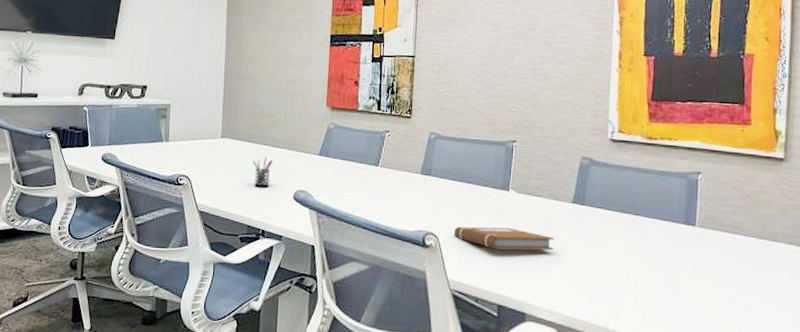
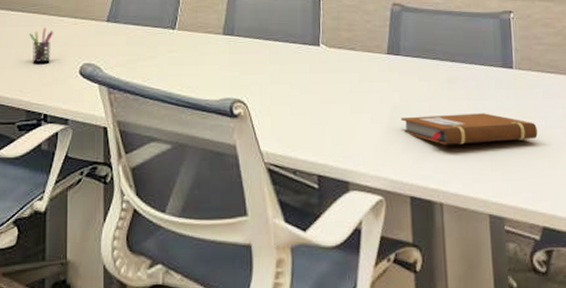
notebook: present [454,226,555,251] -> none [264,86,372,113]
notebook: none [579,261,713,293] -> present [400,113,538,145]

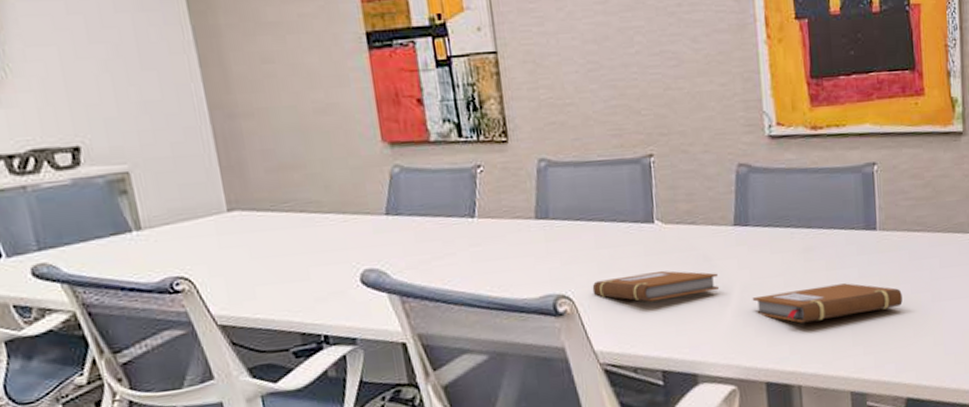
pen holder: present [29,28,53,64] -> none [286,229,320,275]
notebook: none [264,86,372,113] -> present [592,270,719,302]

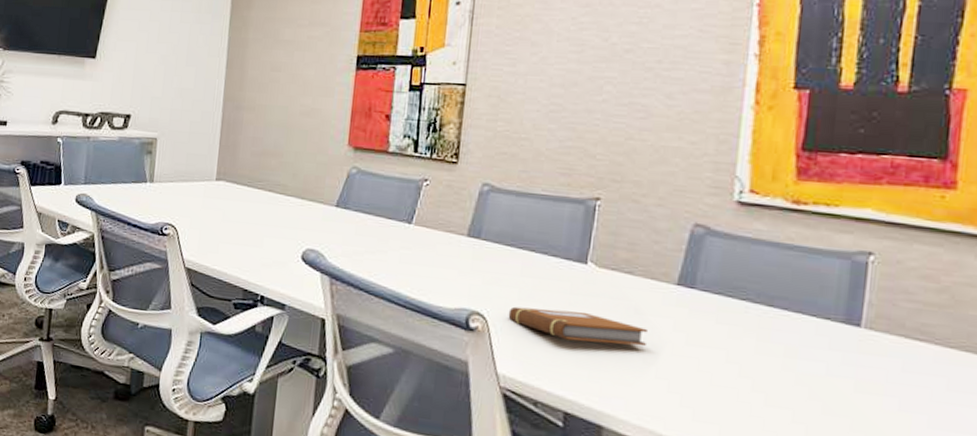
notebook: present [752,283,903,323] -> none [683,364,885,421]

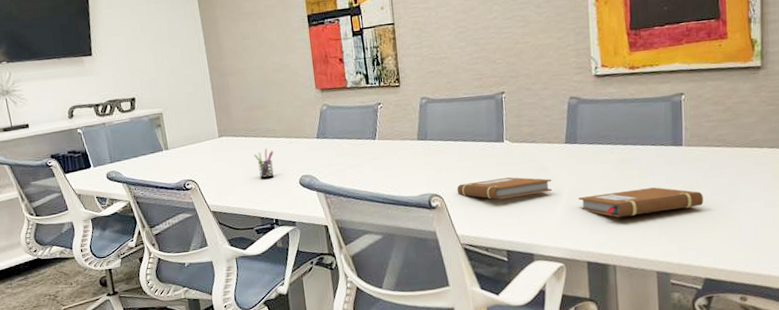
pen holder: none [253,206,278,243] -> present [254,148,274,179]
notebook: none [683,364,885,421] -> present [578,187,703,218]

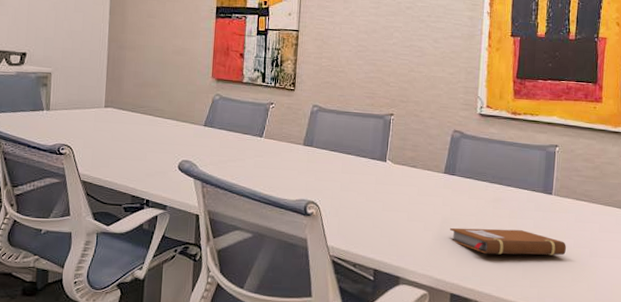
pen holder: present [254,148,274,179] -> none [137,127,158,157]
notebook: present [457,177,552,200] -> none [334,195,427,218]

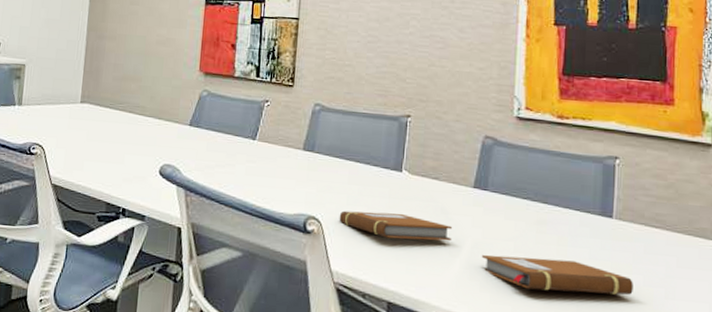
notebook: none [334,195,427,218] -> present [339,210,453,241]

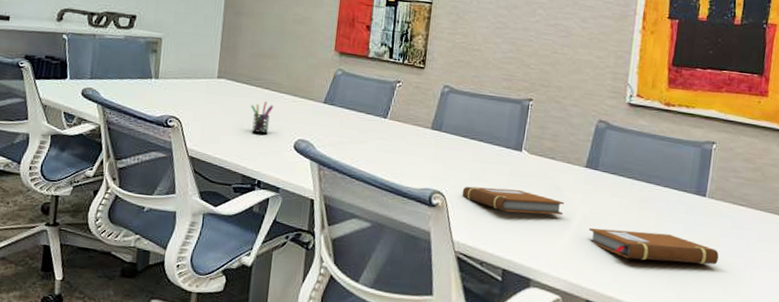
pen holder: none [115,126,137,160] -> present [251,102,273,135]

